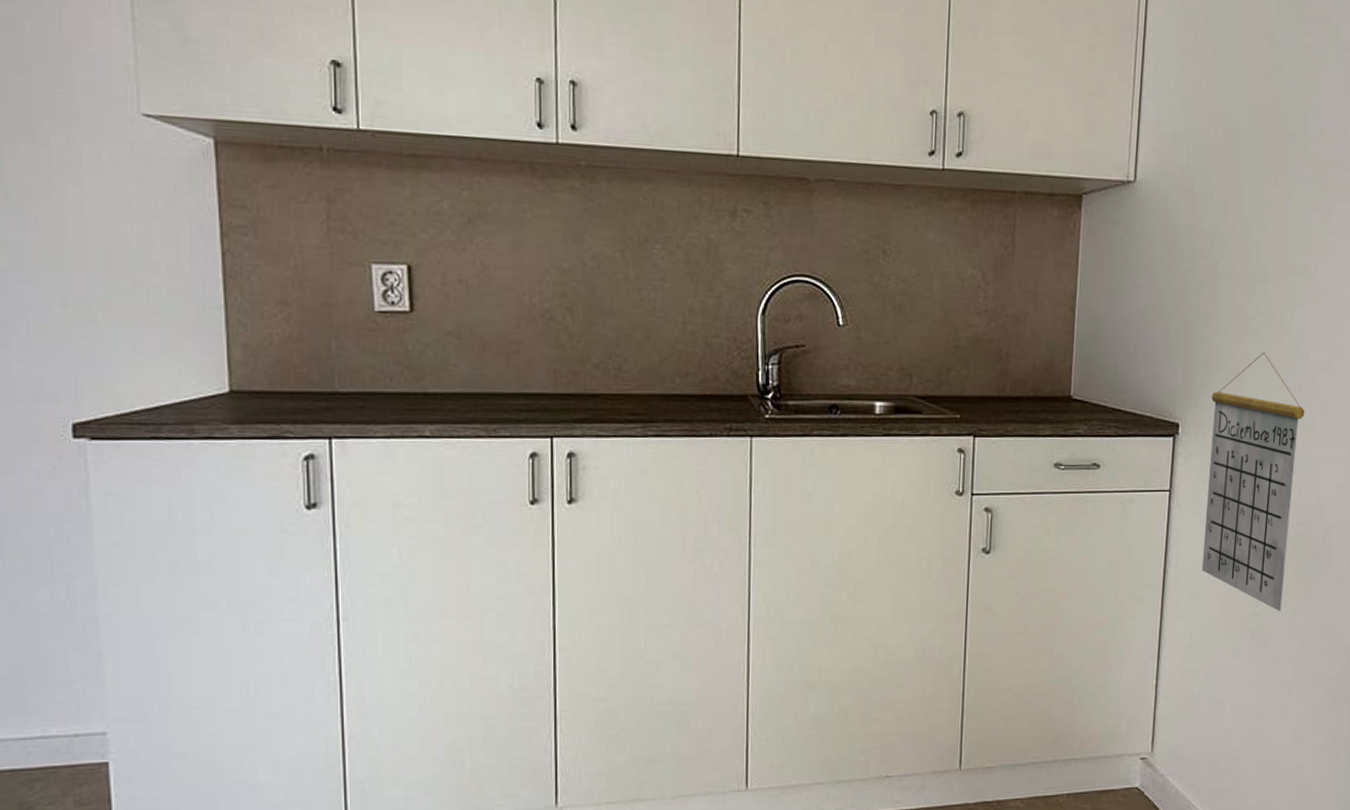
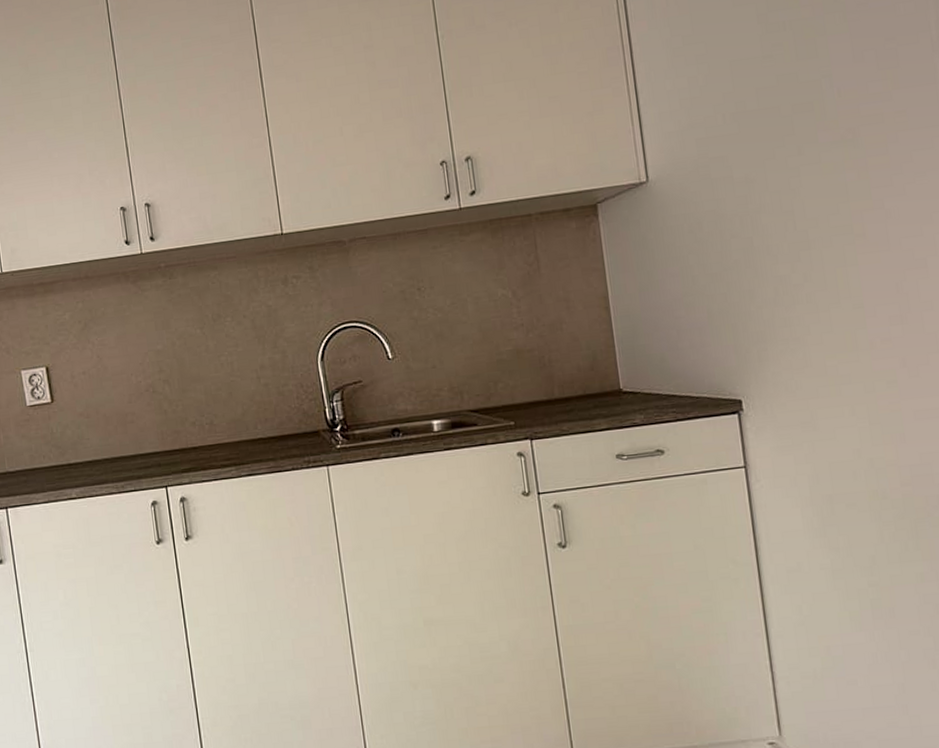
calendar: present [1201,352,1305,612] -> none [771,317,903,580]

